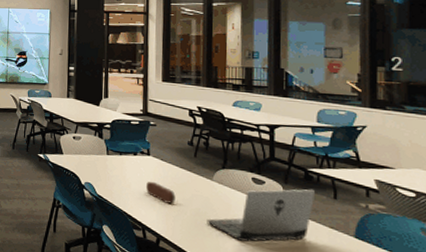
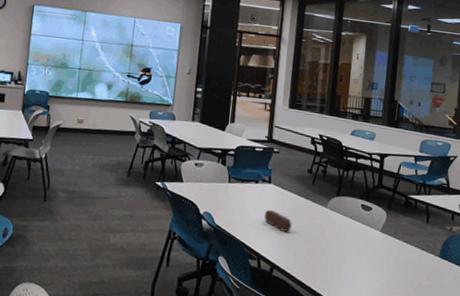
laptop computer: present [205,189,316,242] -> none [317,214,413,266]

